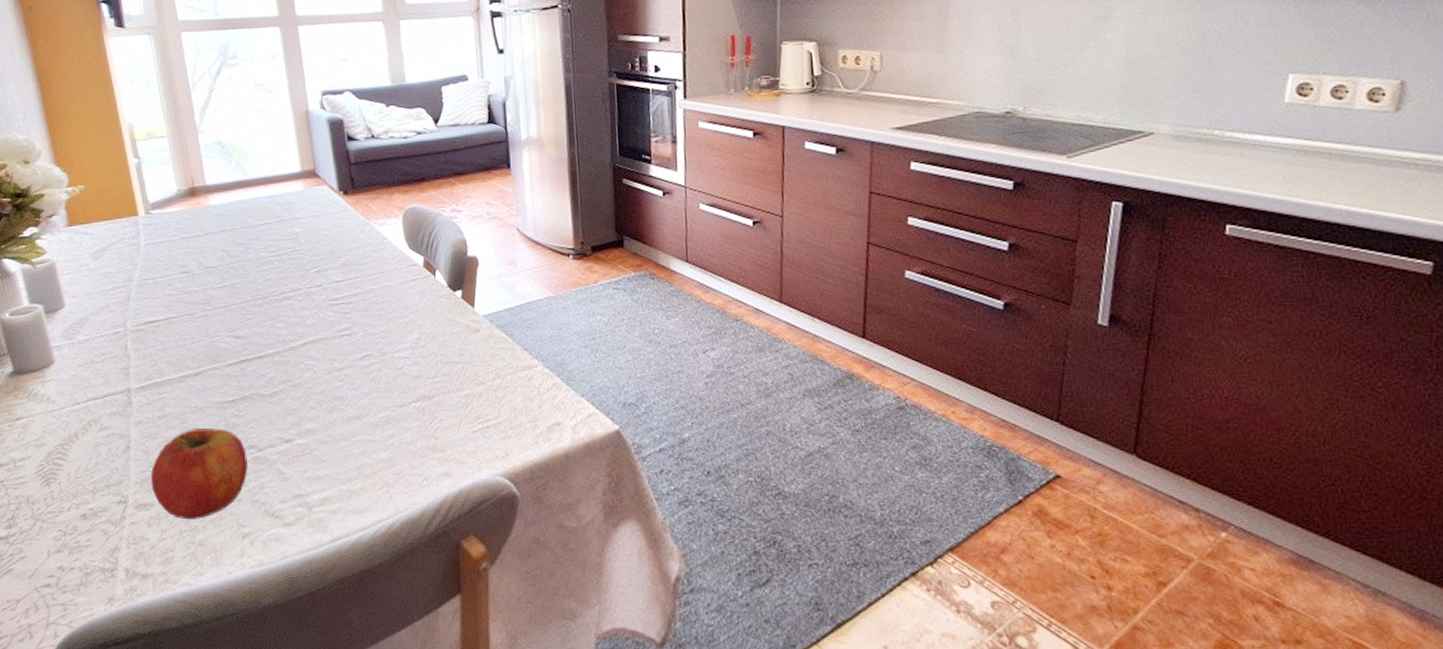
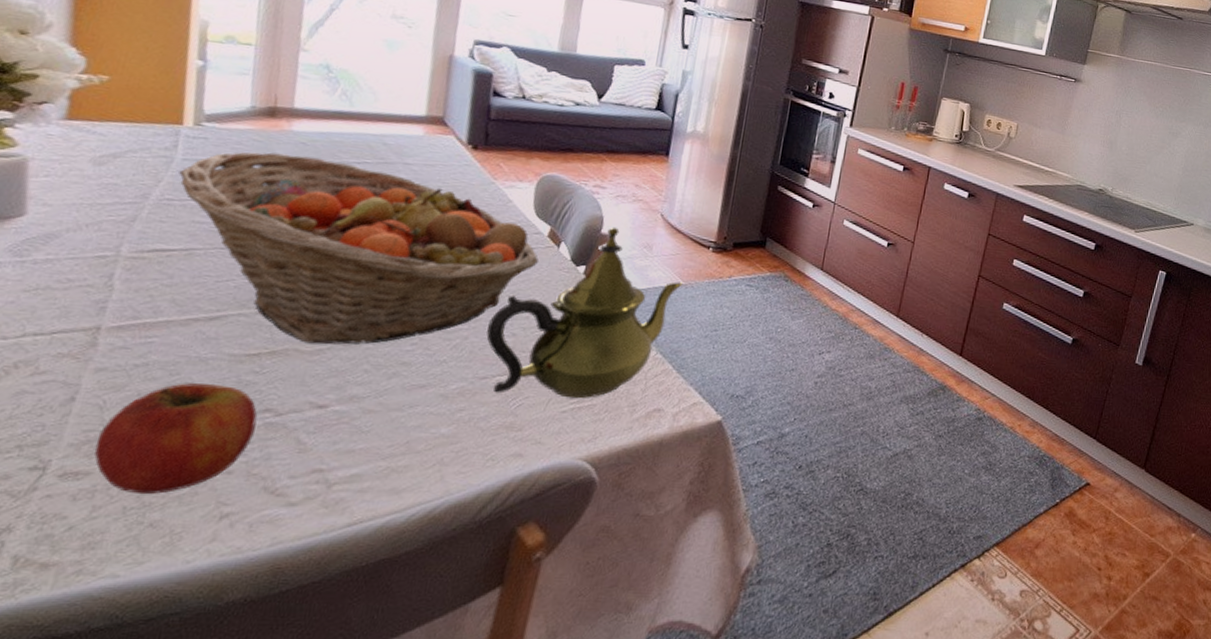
fruit basket: none [146,225,421,388] -> present [179,152,539,345]
teapot: none [394,248,553,419] -> present [486,226,683,399]

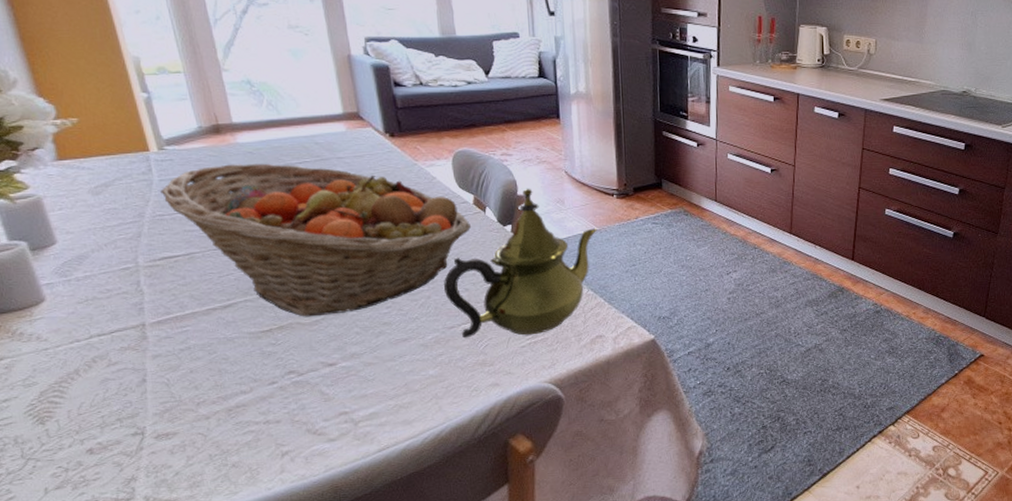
apple: present [94,383,258,495] -> none [173,357,287,445]

